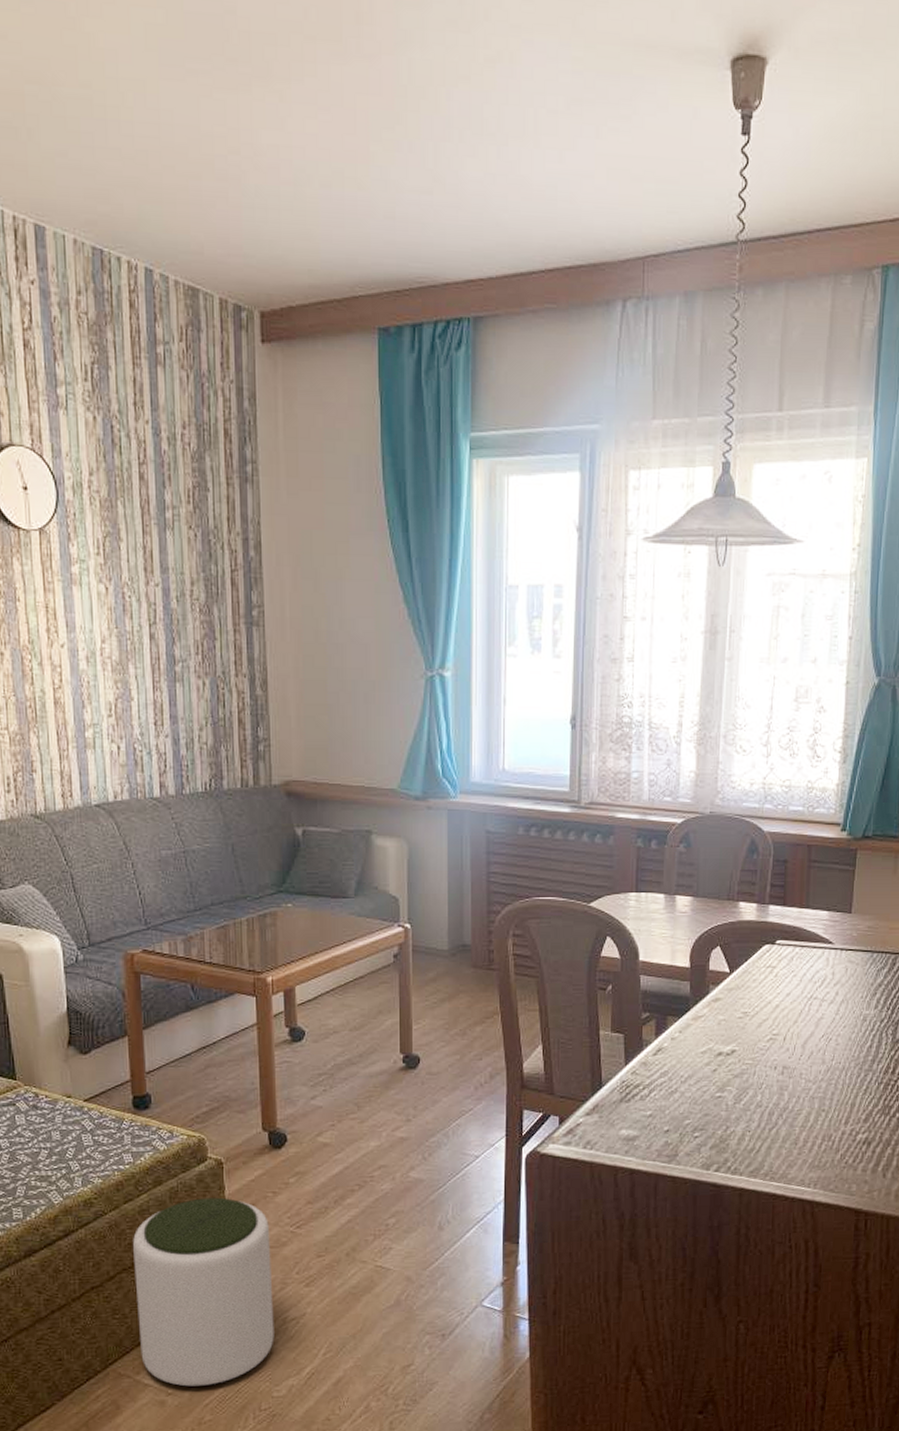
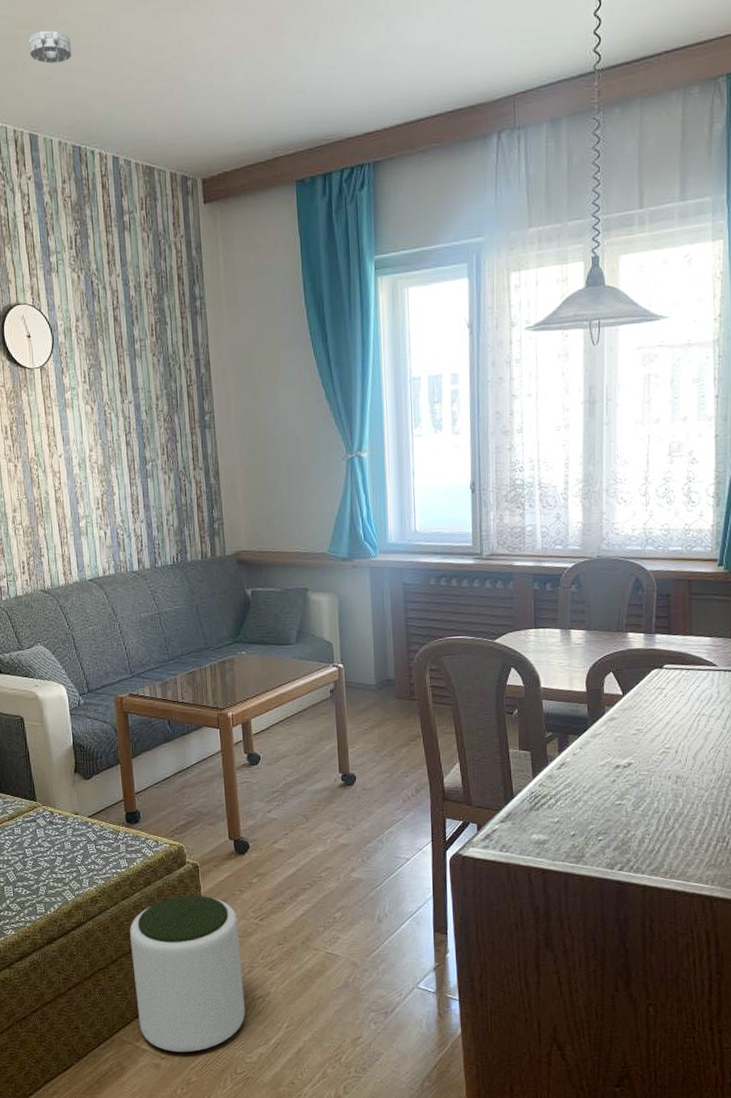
smoke detector: none [37,90,96,136] -> present [28,30,72,64]

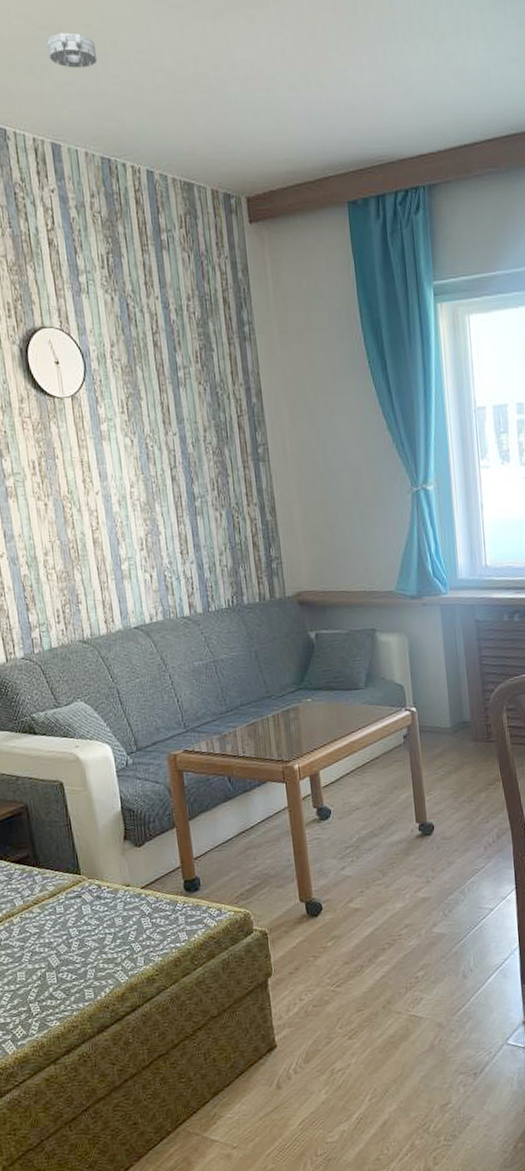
plant pot: present [130,895,245,1052] -> none [192,965,324,1139]

